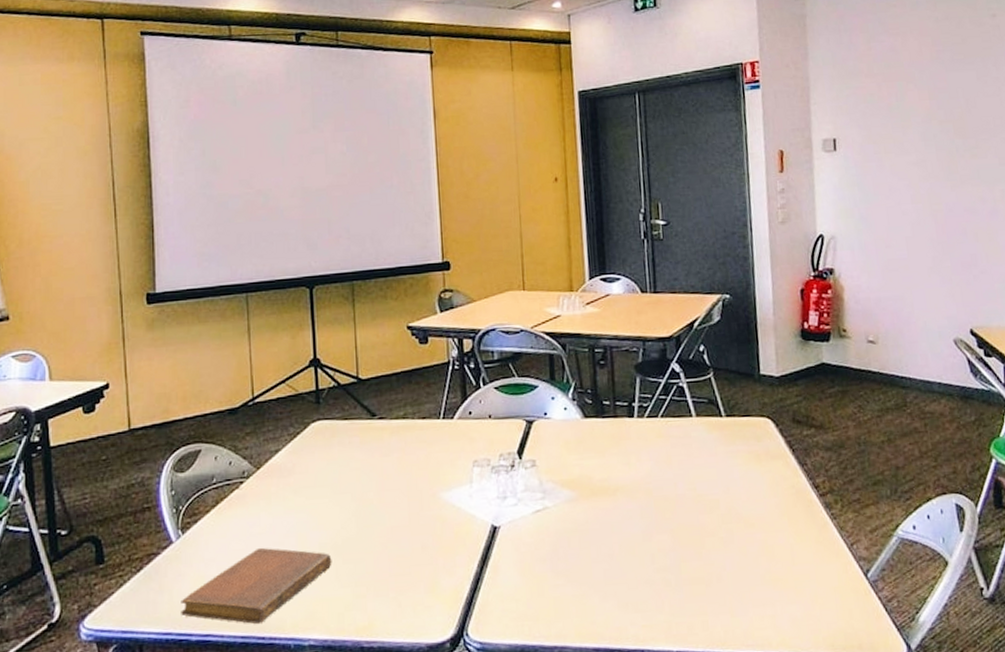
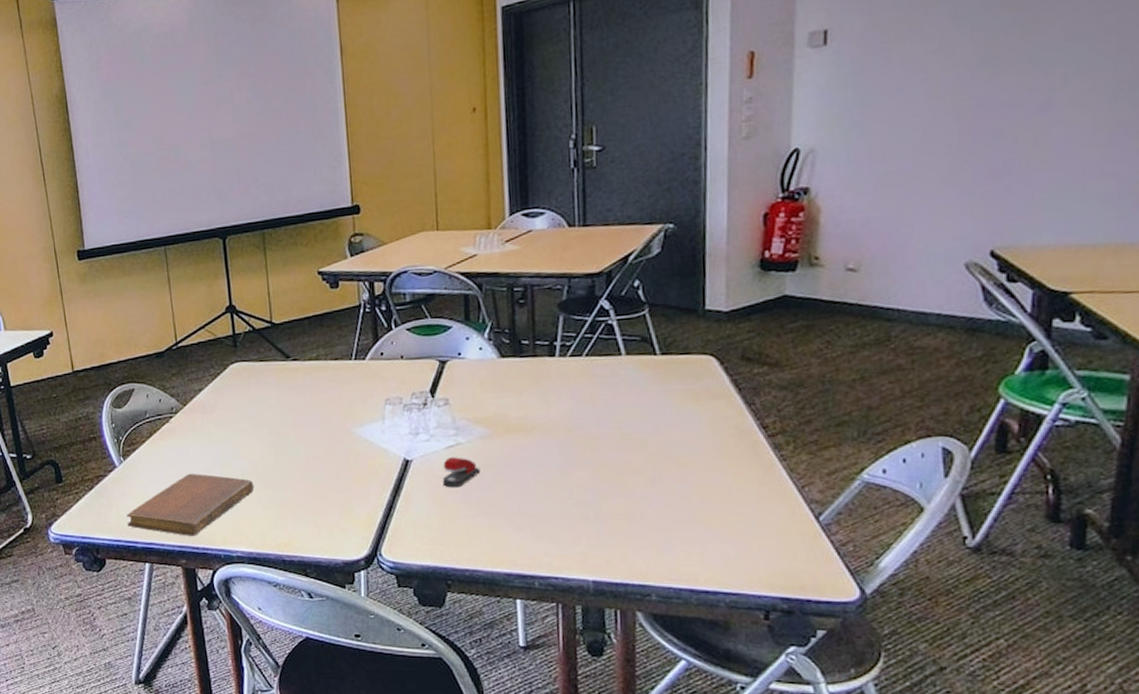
stapler: none [530,522,567,556] -> present [442,457,480,488]

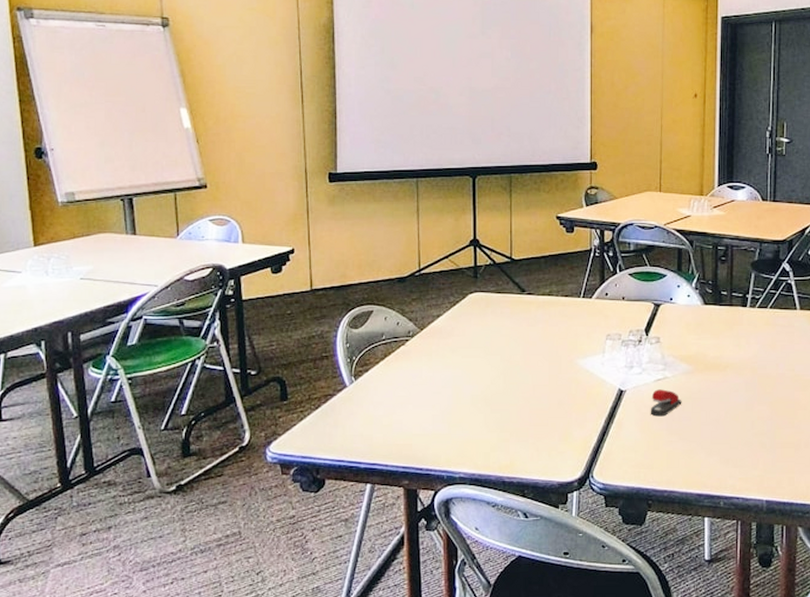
notebook: present [126,473,254,536] -> none [352,395,482,457]

